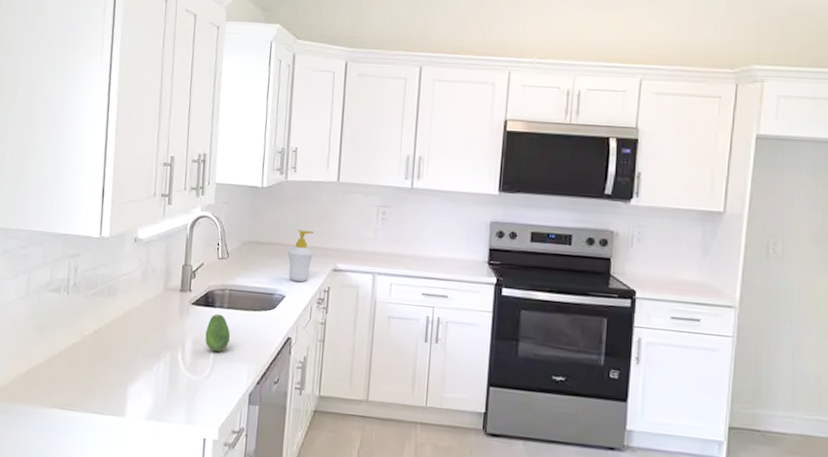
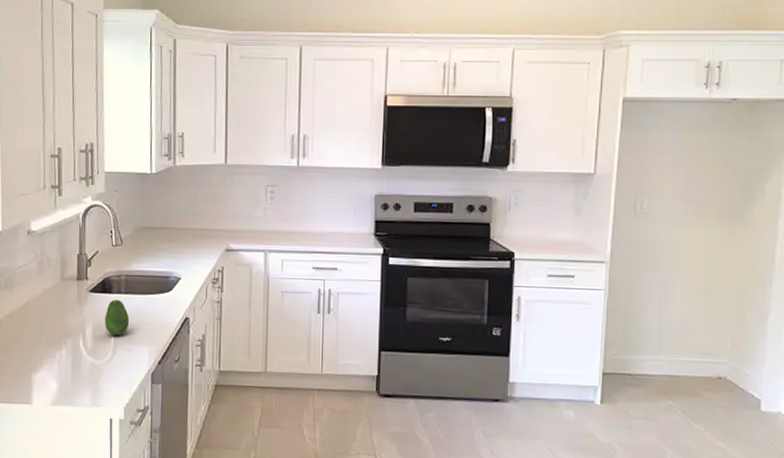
soap bottle: present [288,229,314,283] -> none [181,213,206,264]

